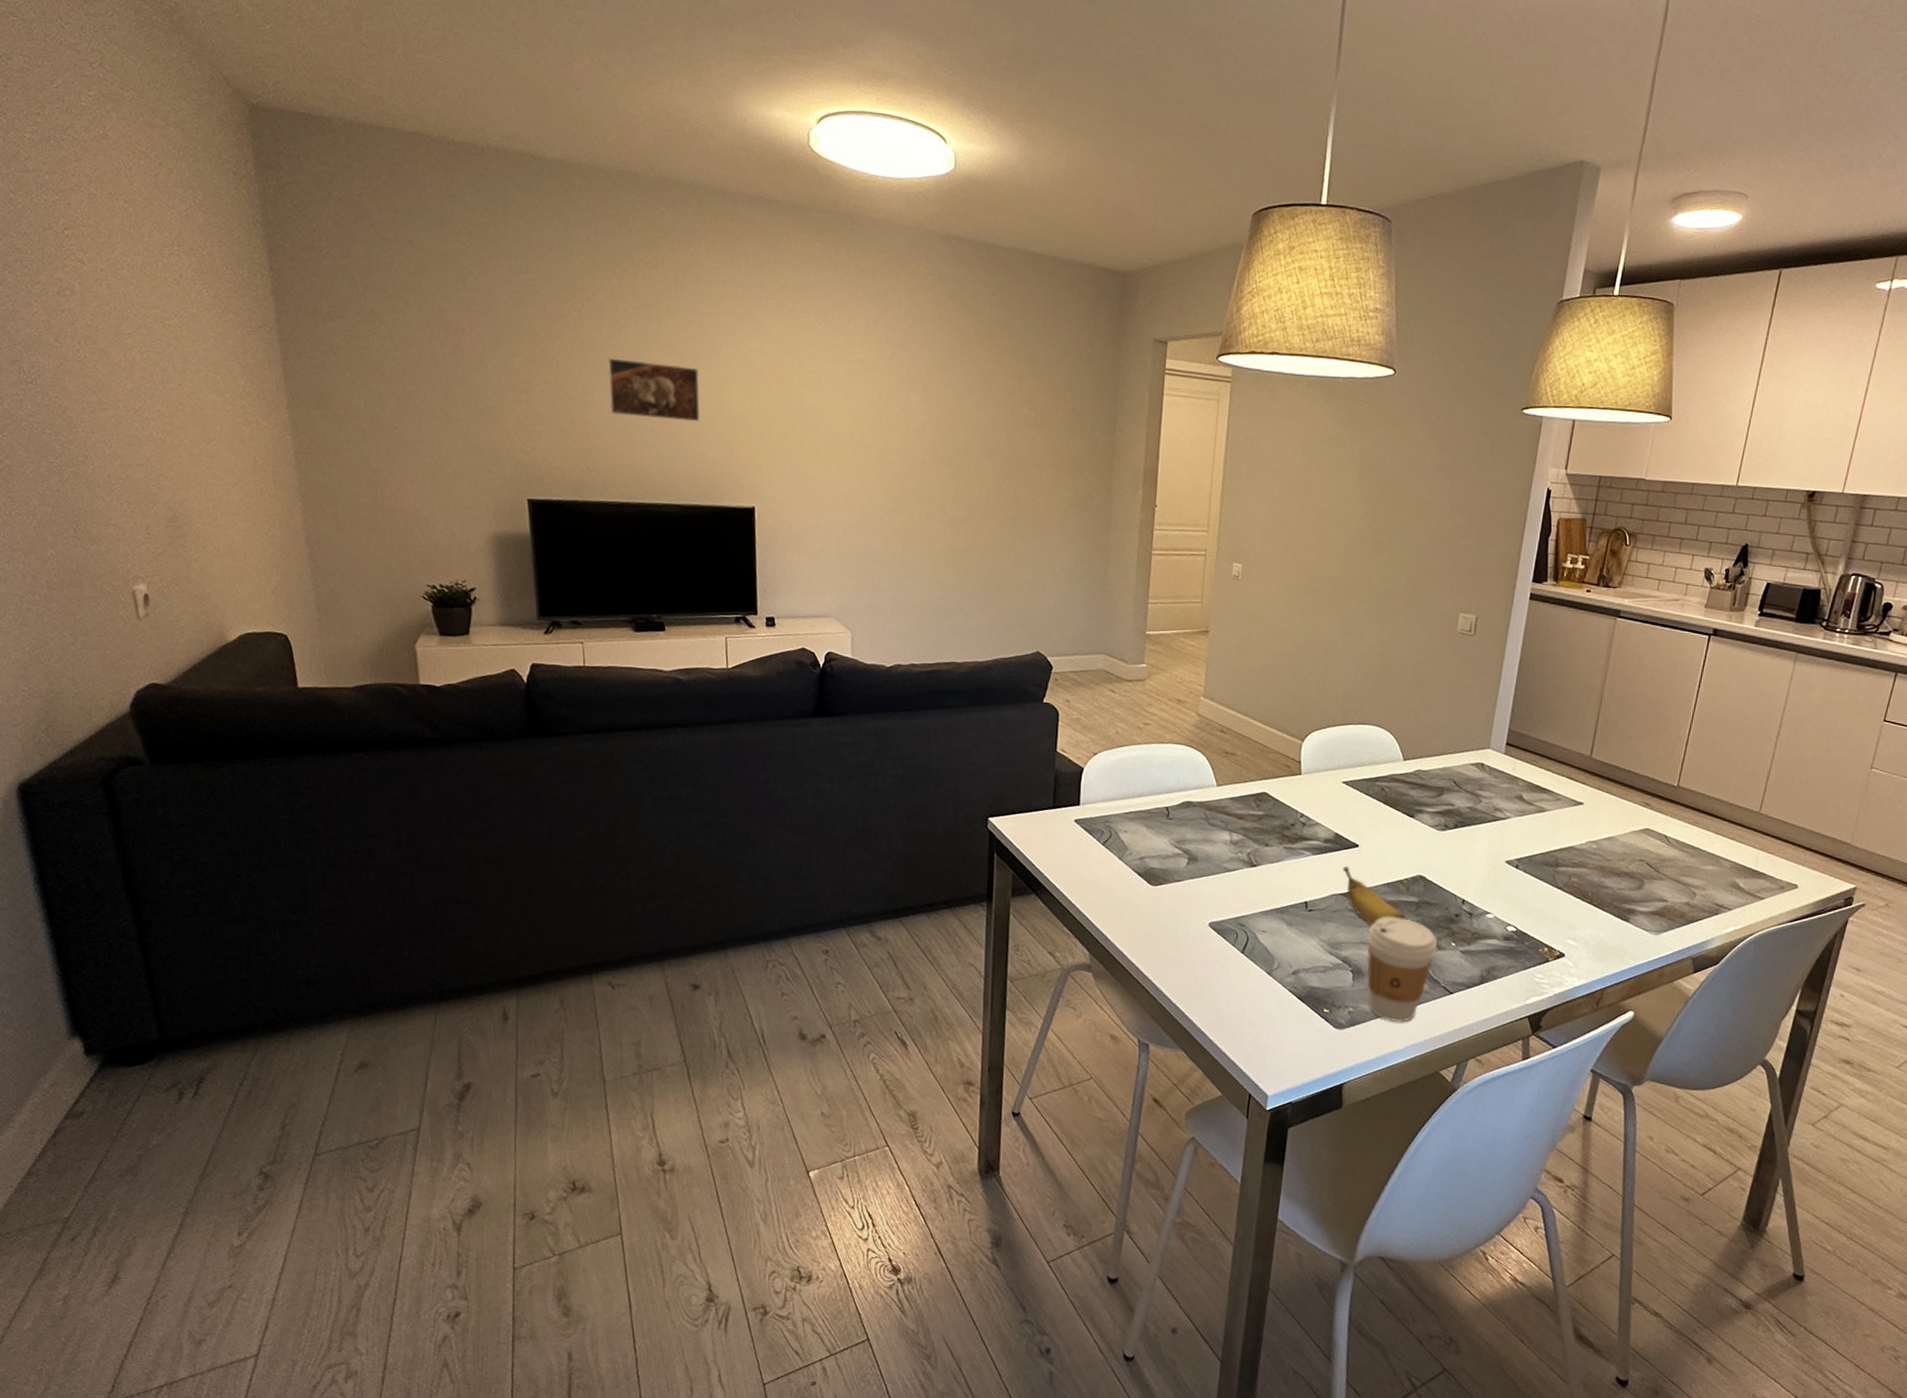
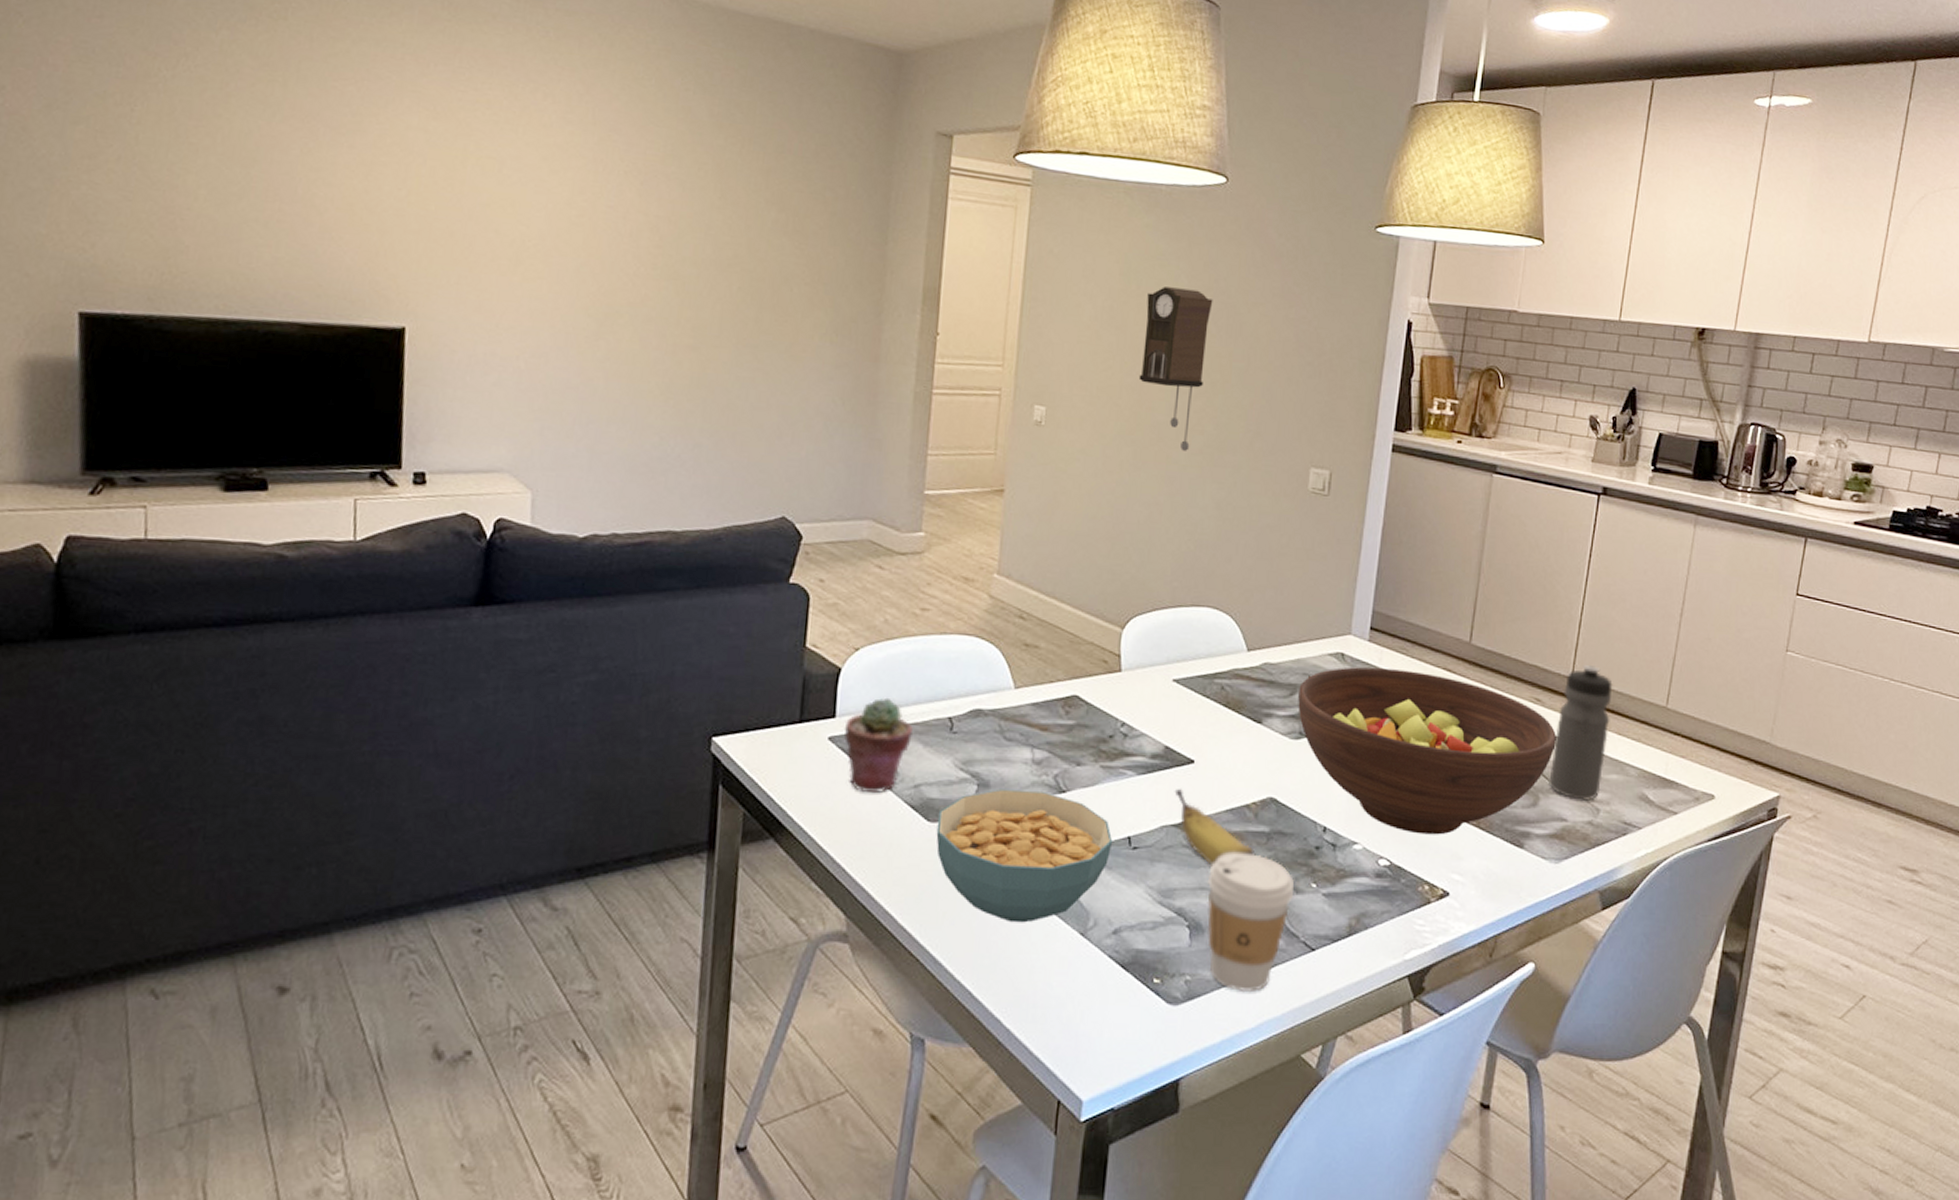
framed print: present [608,358,700,422] -> none [207,130,337,217]
potted succulent: none [1086,791,1138,862] -> present [844,697,913,792]
cereal bowl: none [1156,862,1293,963] -> present [936,788,1113,923]
pendulum clock: none [1318,464,1381,599] -> present [1138,287,1213,451]
fruit bowl: none [1444,774,1662,909] -> present [1298,667,1556,835]
water bottle: none [1653,777,1713,886] -> present [1549,665,1613,801]

